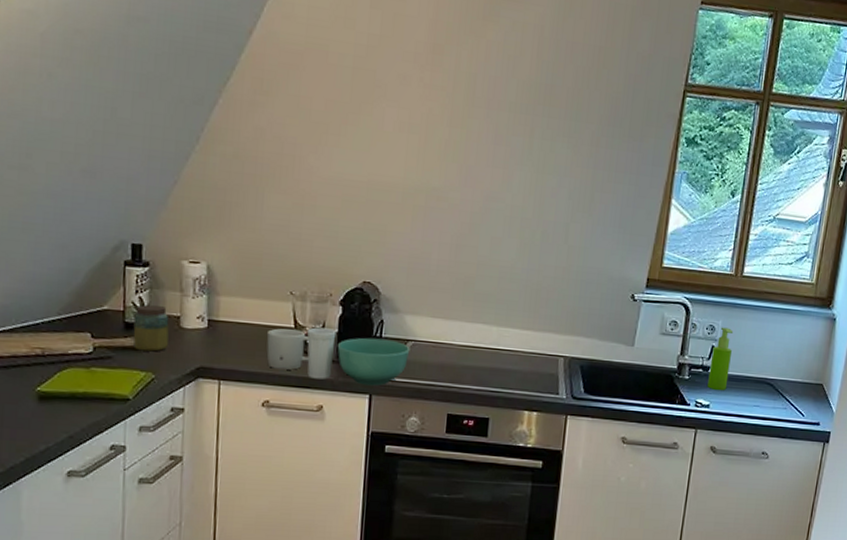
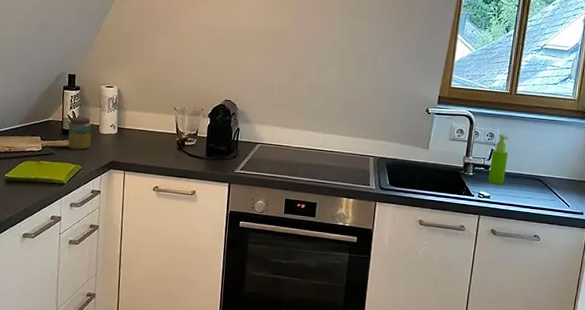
mug: present [266,328,309,371] -> none [157,134,187,165]
cup: present [306,327,337,380] -> none [185,133,206,172]
bowl: present [337,337,410,386] -> none [206,141,259,177]

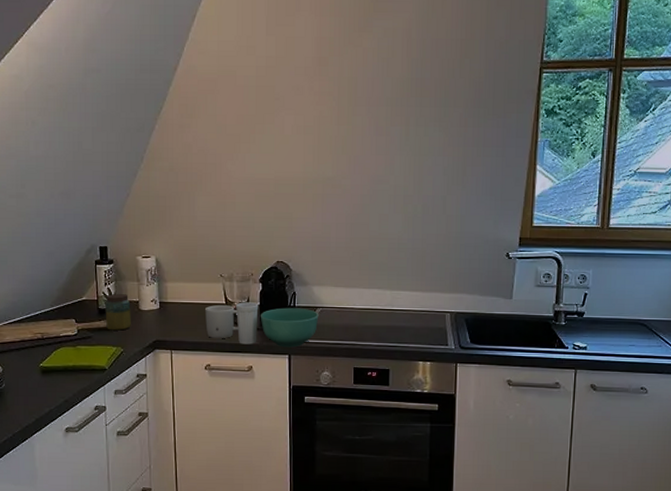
mug: none [157,134,187,165] -> present [204,305,238,339]
cup: none [185,133,206,172] -> present [235,302,259,345]
bowl: none [206,141,259,177] -> present [260,307,319,348]
soap dispenser: present [488,134,509,185] -> none [583,276,605,334]

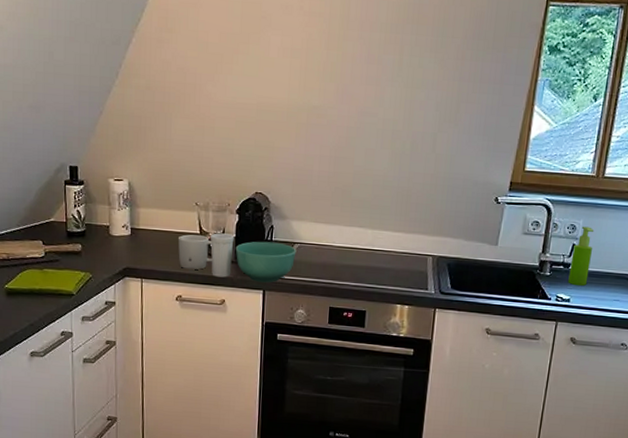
peanut butter: present [105,294,131,331] -> none [74,217,101,256]
soap dispenser: none [583,276,605,334] -> present [568,226,594,287]

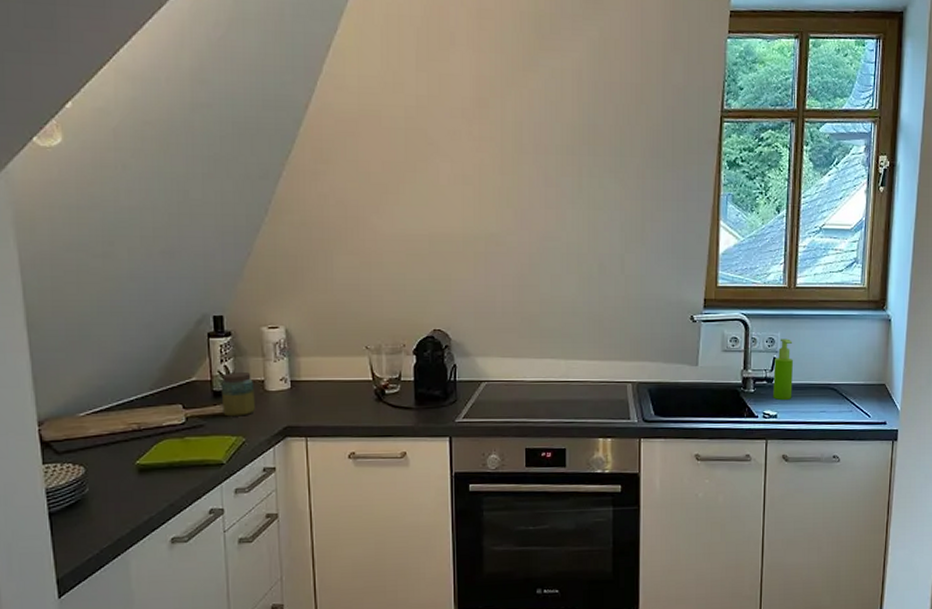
peanut butter: none [74,217,101,256] -> present [221,372,255,417]
mug: present [177,234,212,270] -> none [347,382,389,422]
cup: present [210,233,234,278] -> none [384,377,413,427]
bowl: present [235,241,297,283] -> none [414,382,484,429]

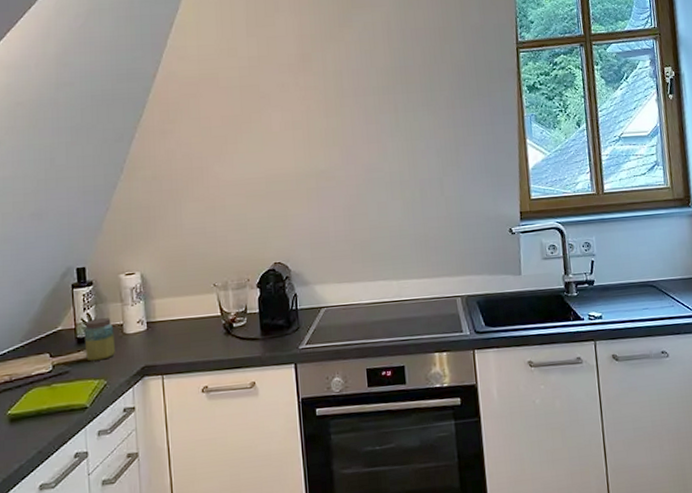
soap dispenser: present [773,339,794,401] -> none [593,241,614,302]

